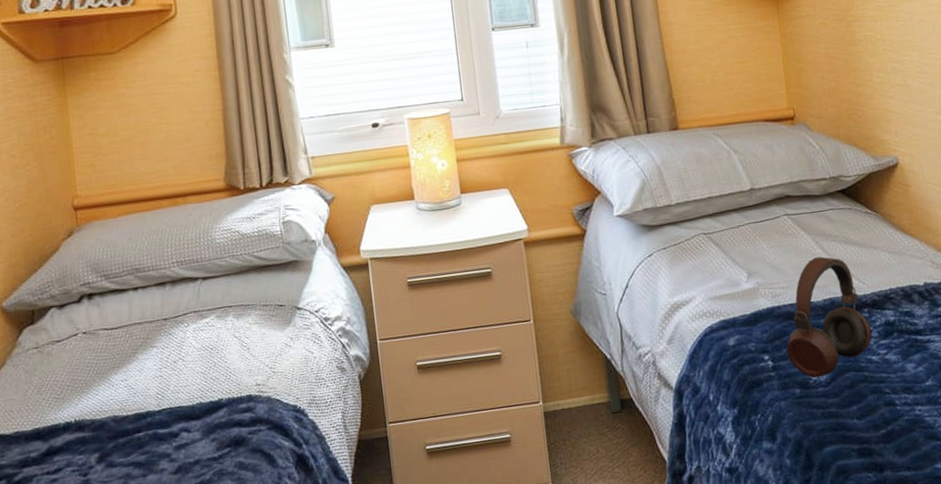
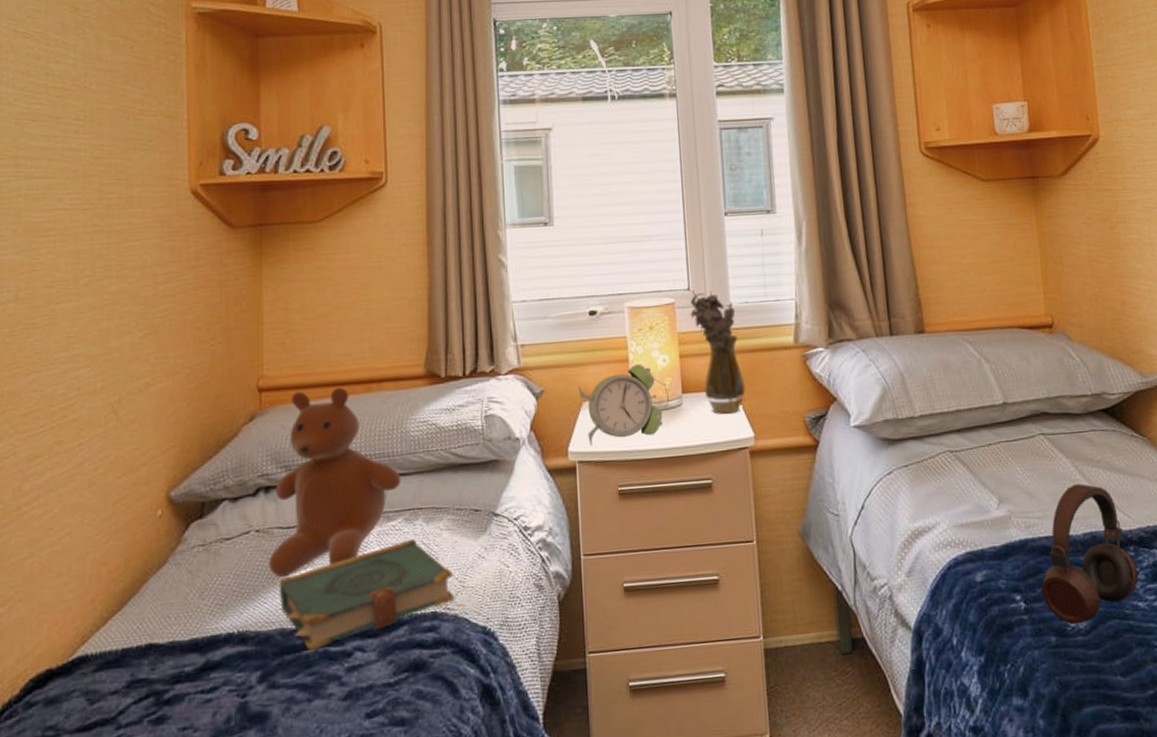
teddy bear: none [96,202,211,372] -> present [268,387,401,577]
book: none [109,332,267,433] -> present [280,538,455,650]
alarm clock: none [366,169,449,245] -> present [578,363,669,446]
vase: none [464,100,518,211] -> present [690,290,746,415]

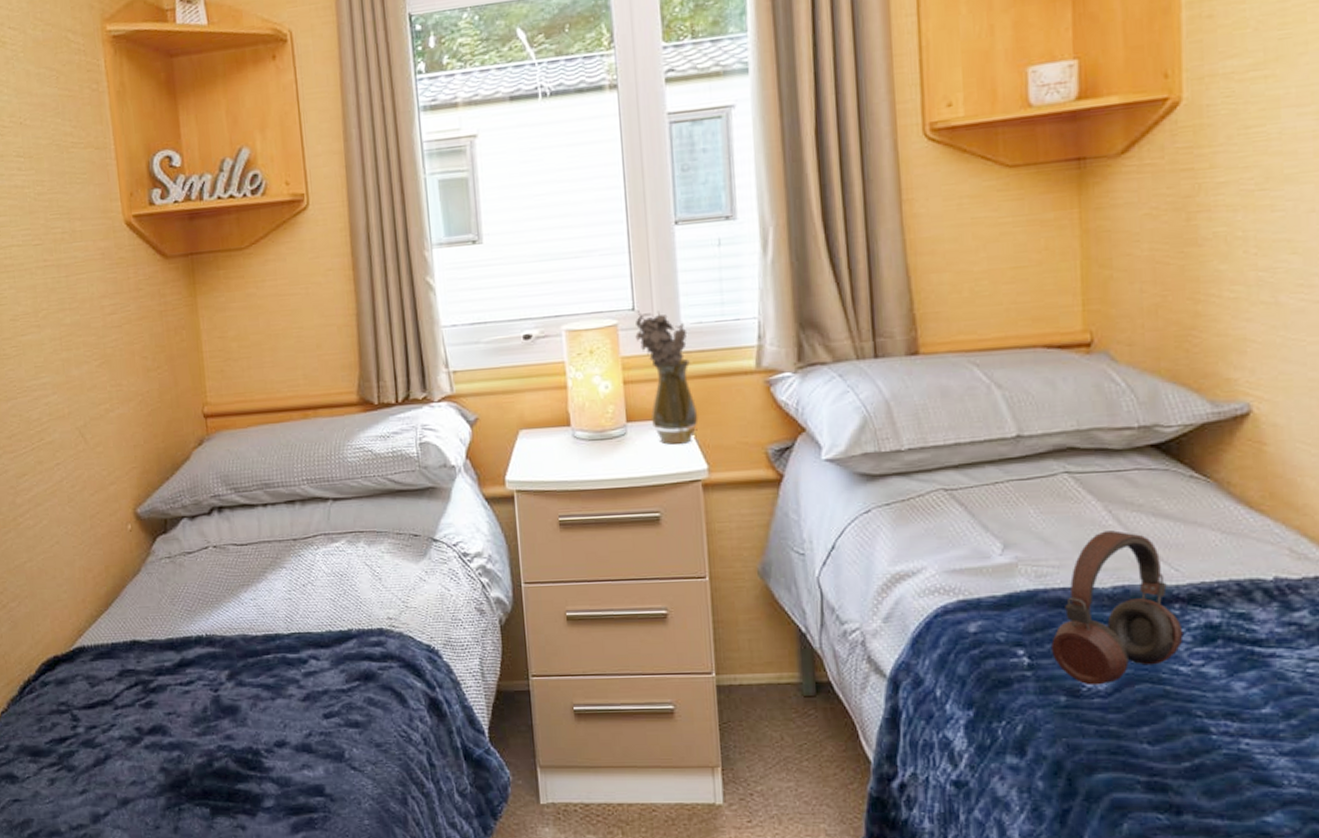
teddy bear: present [268,387,401,577] -> none [226,413,341,589]
book: present [280,538,455,650] -> none [238,559,399,655]
alarm clock: present [578,363,669,446] -> none [514,390,612,476]

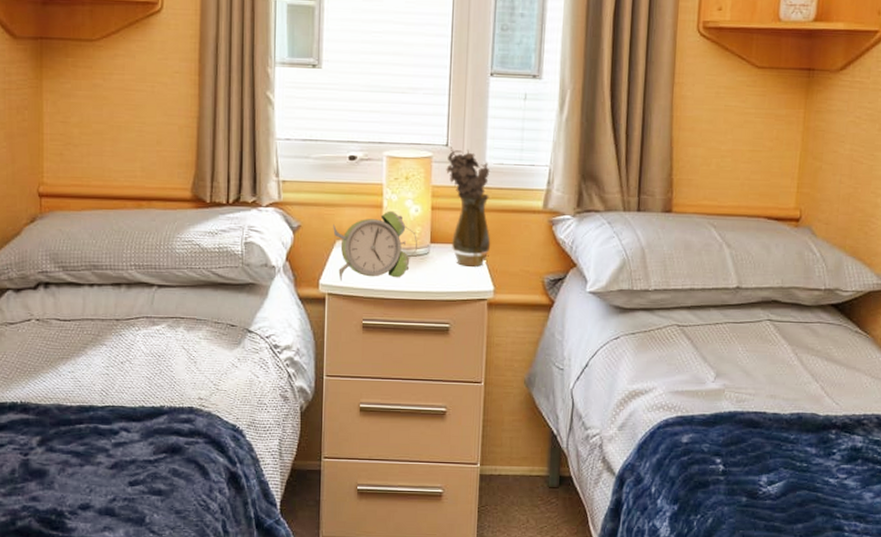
alarm clock: none [514,390,612,476] -> present [333,210,417,281]
headphones: present [1051,530,1184,686] -> none [741,369,836,490]

